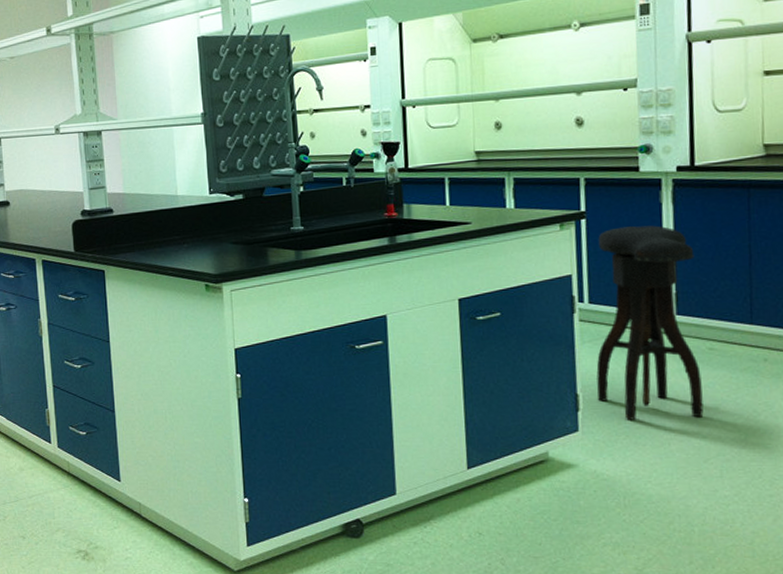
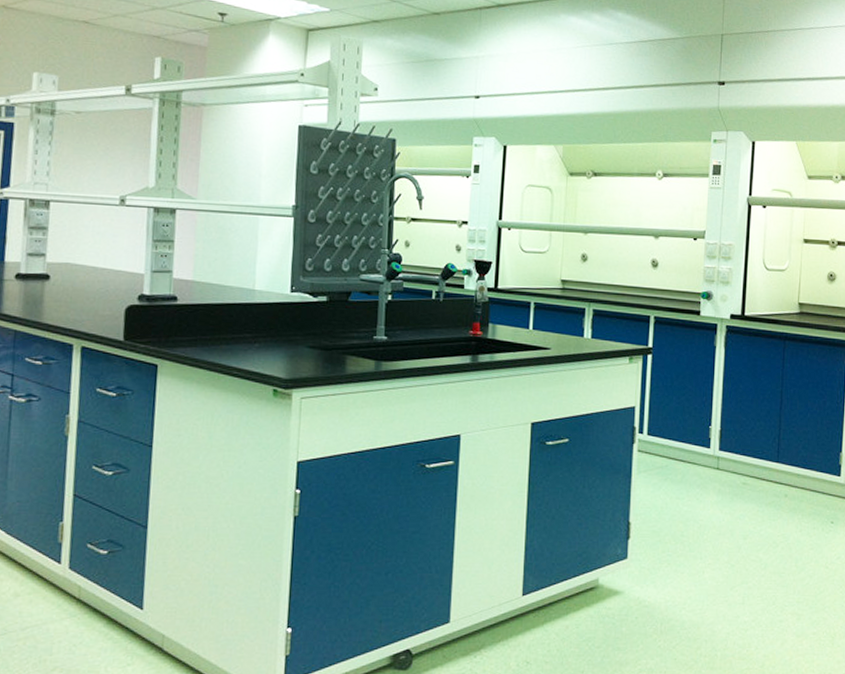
stool: present [596,225,704,420] -> none [647,365,738,549]

